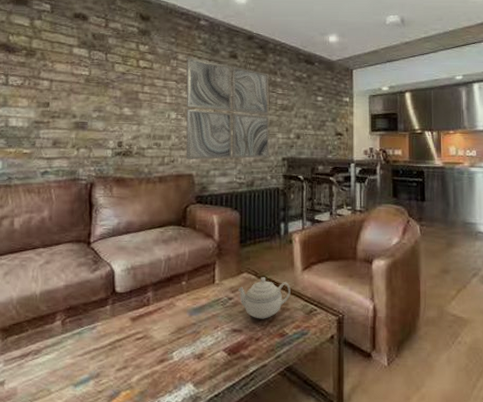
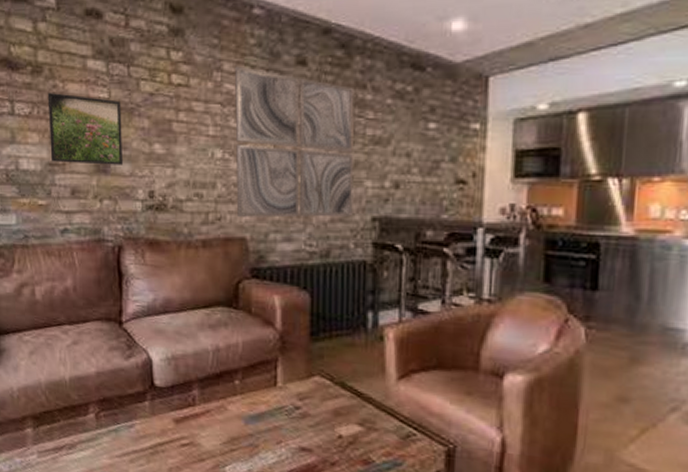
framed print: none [37,69,99,123] -> present [47,92,124,165]
teapot: present [237,277,291,319] -> none [307,384,380,439]

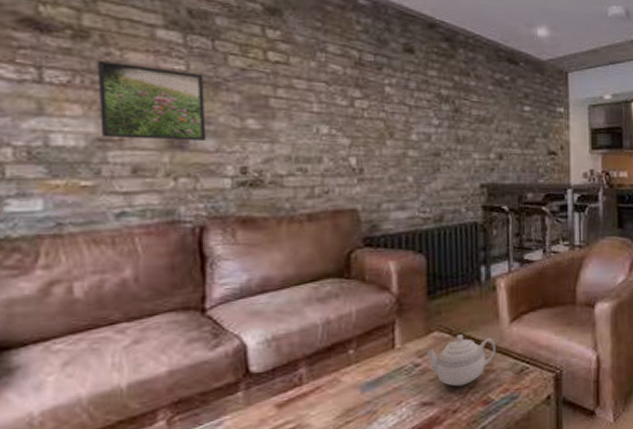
wall art: present [234,65,355,218] -> none [339,48,463,189]
teapot: none [307,384,380,439] -> present [426,335,496,387]

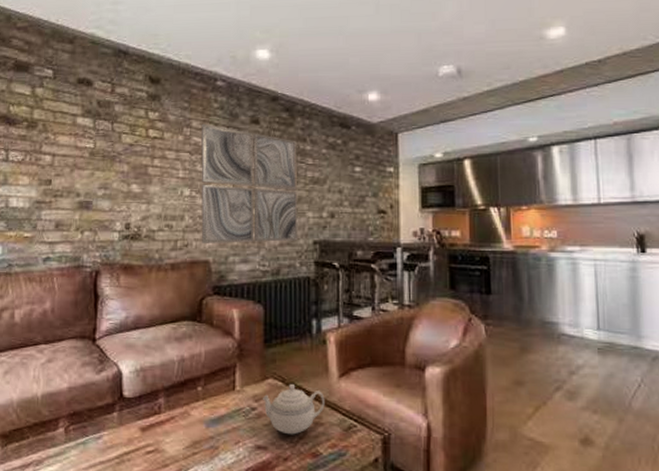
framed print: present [97,59,207,141] -> none [38,142,105,202]
wall art: none [339,48,463,189] -> present [201,123,298,243]

